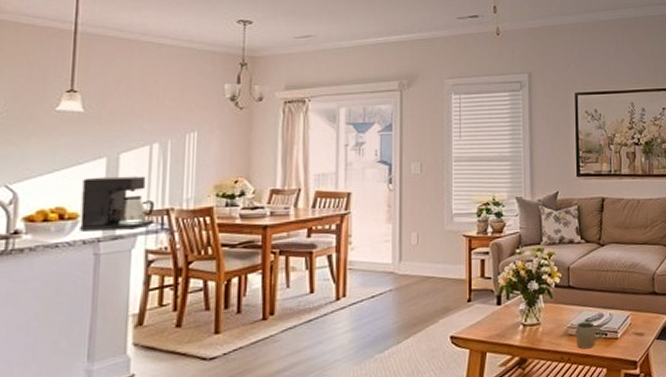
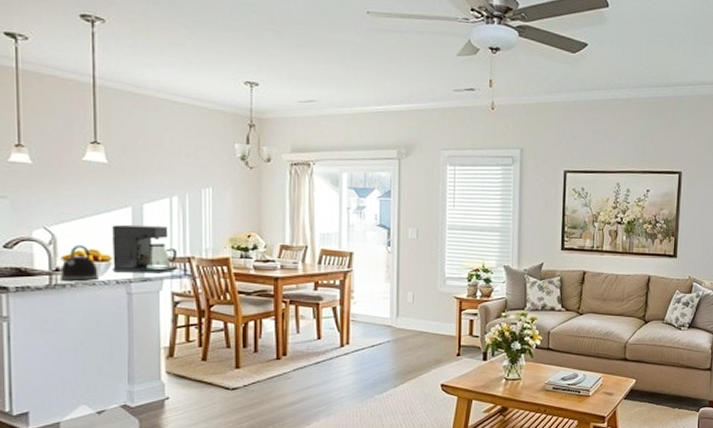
kettle: none [19,202,63,246] -> present [60,244,99,282]
mug: present [576,322,602,349] -> none [552,380,576,403]

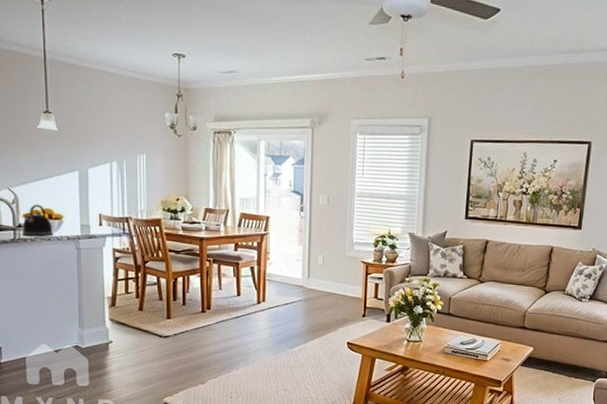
coffee maker: present [112,224,178,274] -> none [63,186,118,232]

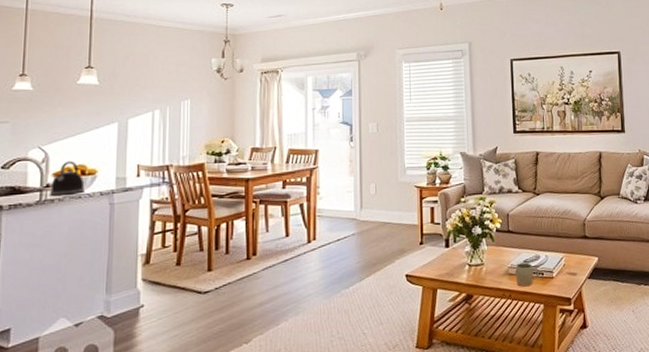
mug: none [451,344,474,366] -> present [516,262,539,287]

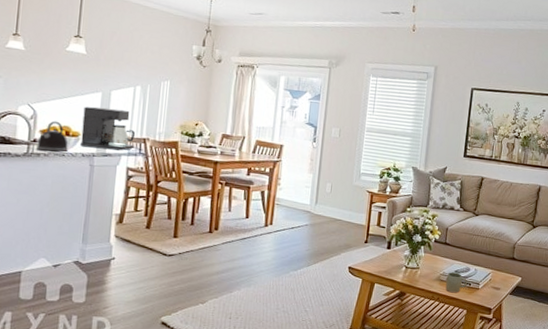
coffee maker: none [98,137,158,185] -> present [80,106,136,151]

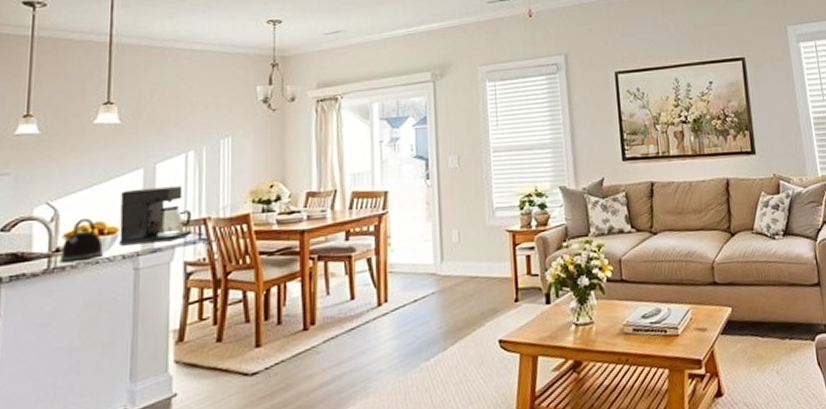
mug: present [445,272,467,293] -> none [632,318,661,349]

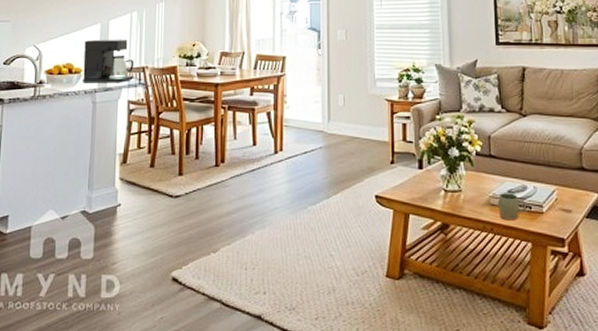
kettle: present [60,217,103,264] -> none [42,59,71,93]
mug: none [632,318,661,349] -> present [498,193,526,221]

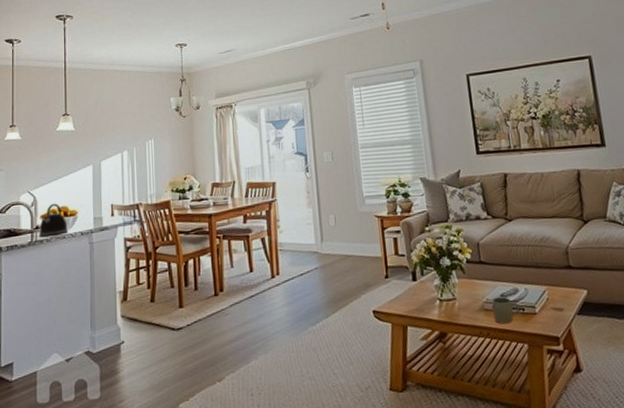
kettle: none [42,59,71,93] -> present [39,203,68,238]
coffee maker: present [83,39,135,83] -> none [78,178,129,225]

